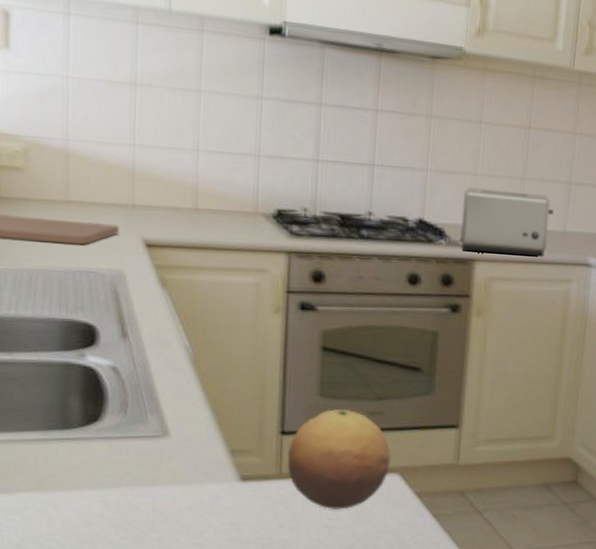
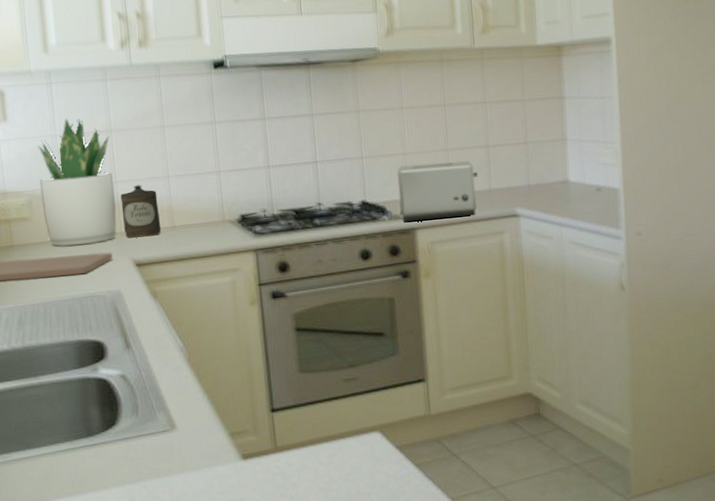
planter: none [41,59,133,212] -> present [38,118,117,247]
canister: none [137,153,181,215] -> present [120,185,162,238]
fruit: present [287,409,391,510] -> none [279,379,371,473]

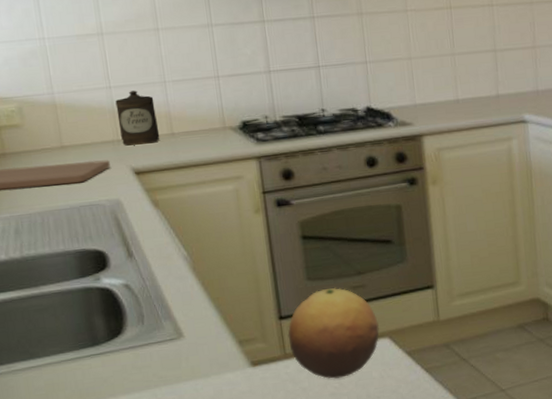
planter: present [38,118,117,247] -> none [25,21,113,155]
fruit: none [279,379,371,473] -> present [288,287,380,379]
toaster: present [397,160,478,222] -> none [402,65,485,129]

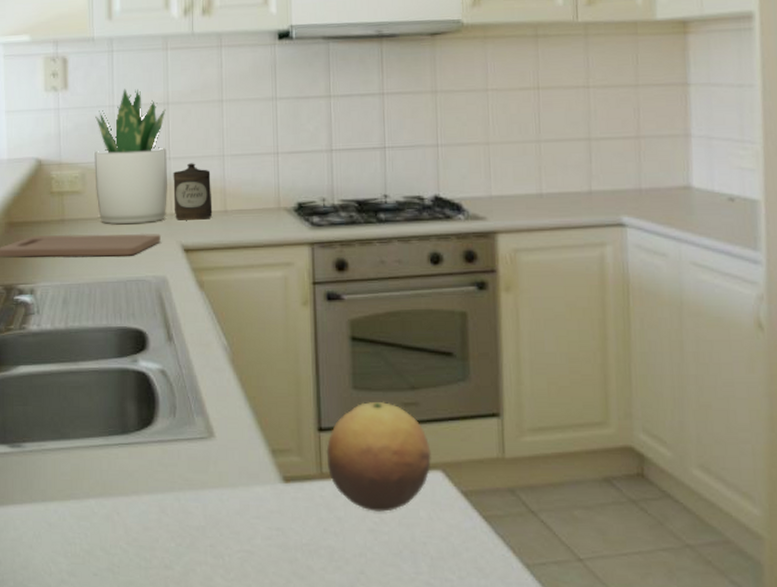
planter: none [25,21,113,155] -> present [94,88,167,225]

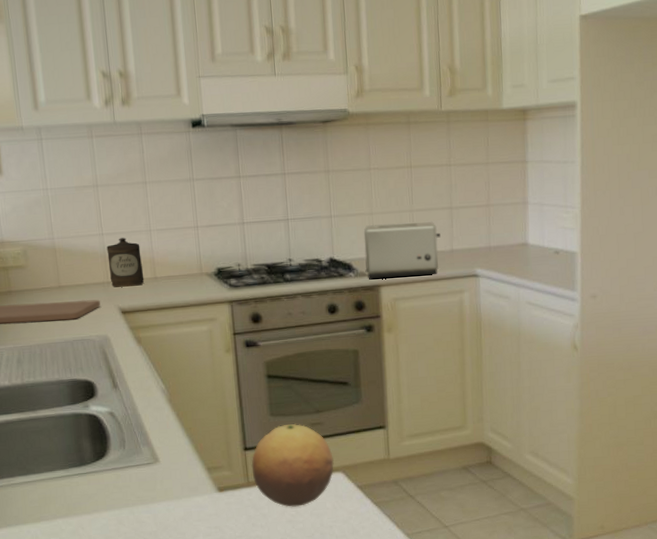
planter: present [94,88,167,225] -> none [31,173,104,293]
toaster: none [477,154,575,224] -> present [363,221,441,279]

